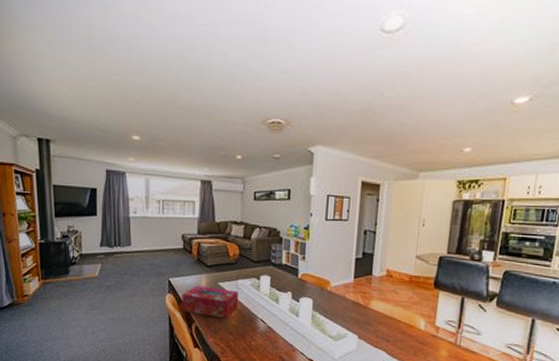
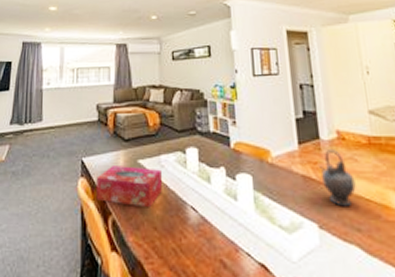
teapot: none [367,284,393,325] -> present [319,150,356,207]

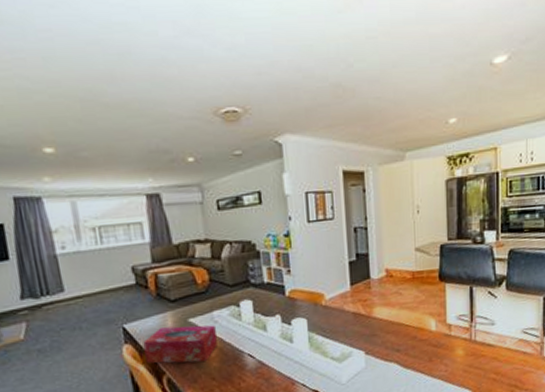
teapot: present [319,150,356,207] -> none [369,287,399,334]

